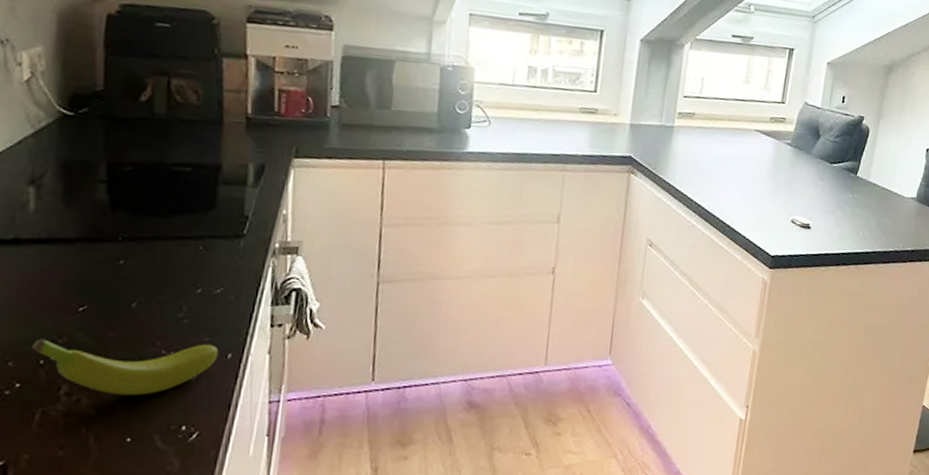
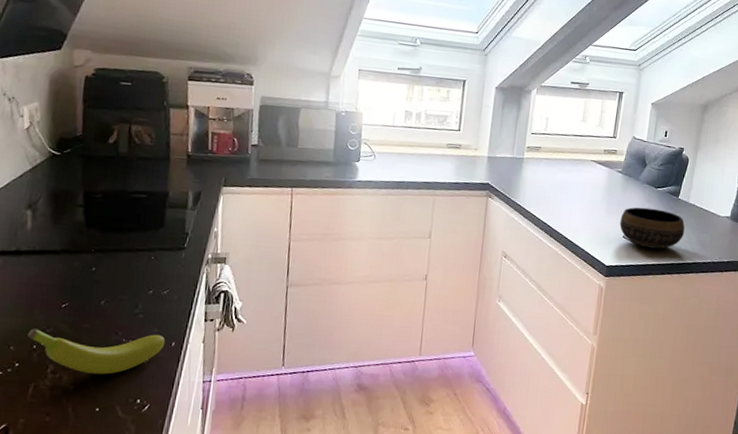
bowl: none [787,186,864,236] -> present [620,207,685,249]

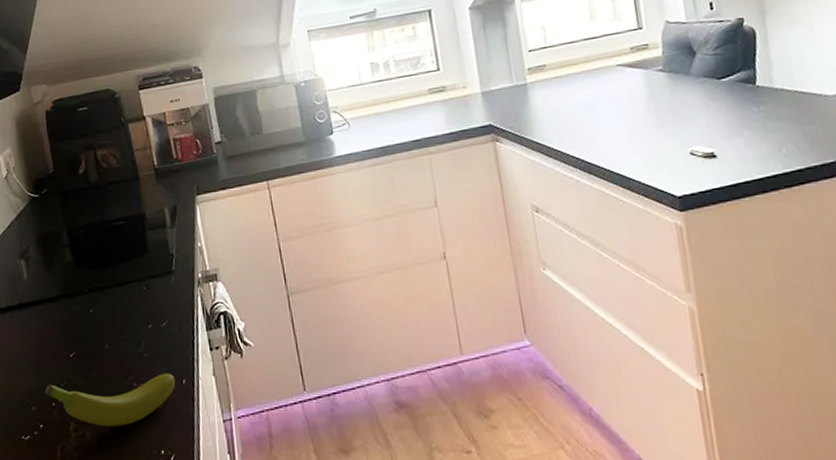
bowl: present [620,207,685,249] -> none [679,106,781,162]

